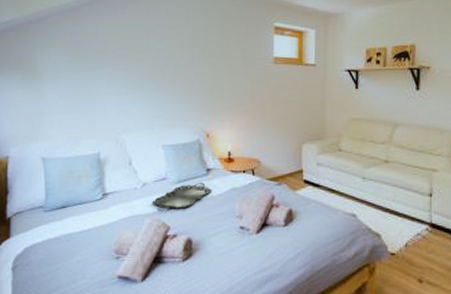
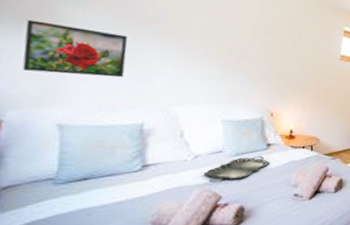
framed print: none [15,68,82,112] -> present [22,19,128,78]

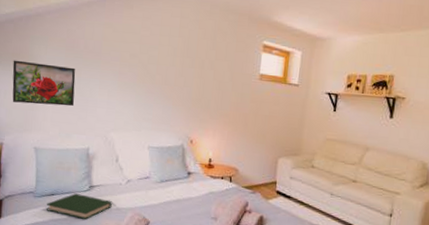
hardback book: none [73,175,174,204] -> present [46,193,112,220]
serving tray: present [203,156,270,179] -> none [134,184,191,206]

